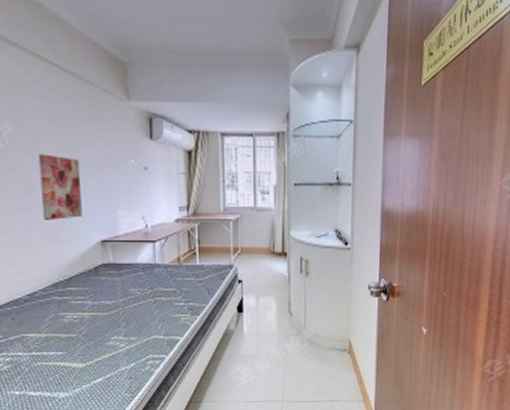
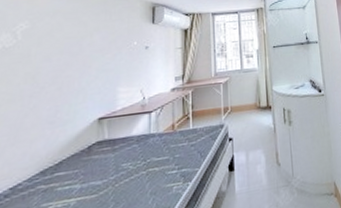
wall art: present [37,154,83,221] -> none [41,44,86,107]

